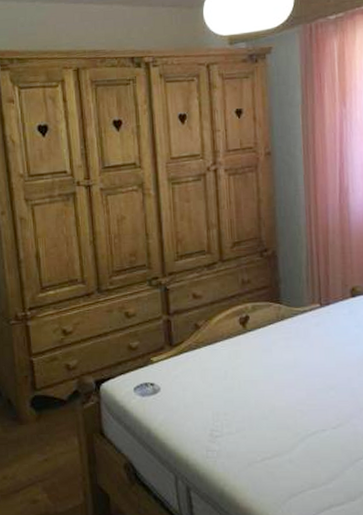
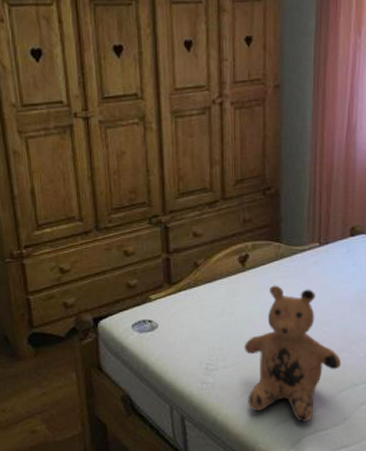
teddy bear: none [249,347,353,495] -> present [244,285,342,422]

